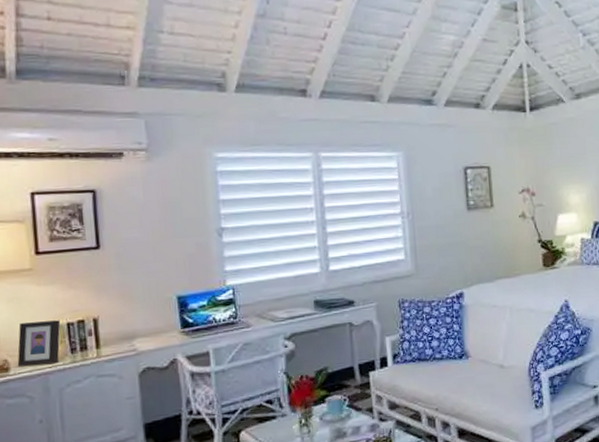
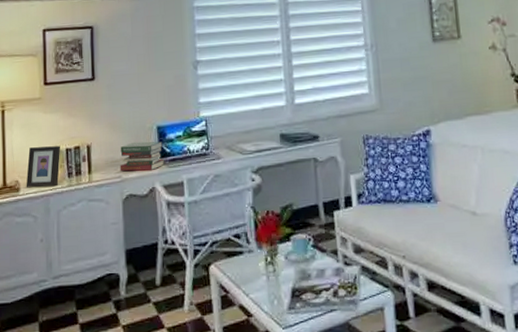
books: none [134,312,187,345] -> present [120,141,164,172]

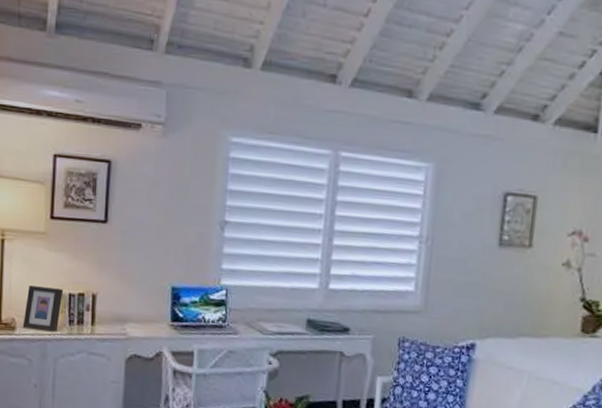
books: present [120,141,164,172] -> none [126,299,175,334]

